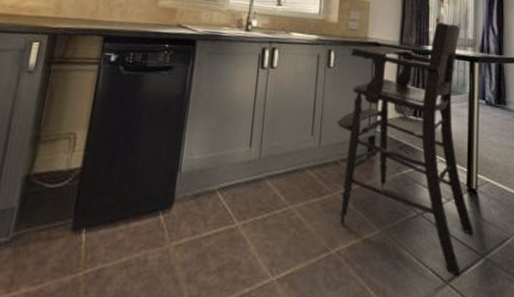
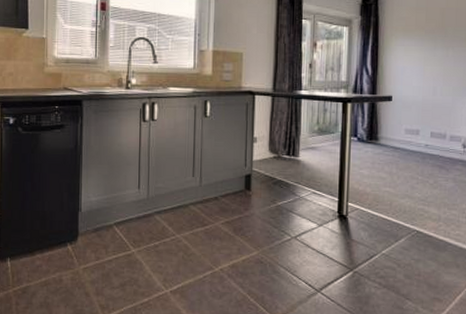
children's high chair: present [336,22,474,275] -> none [215,67,344,285]

